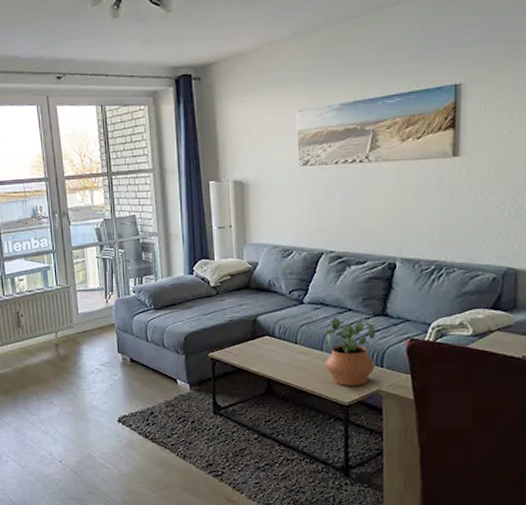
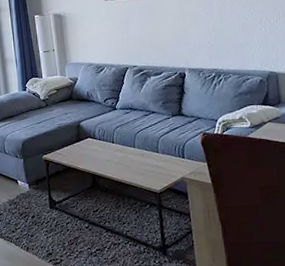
potted plant: present [324,318,375,386] -> none [135,118,178,176]

